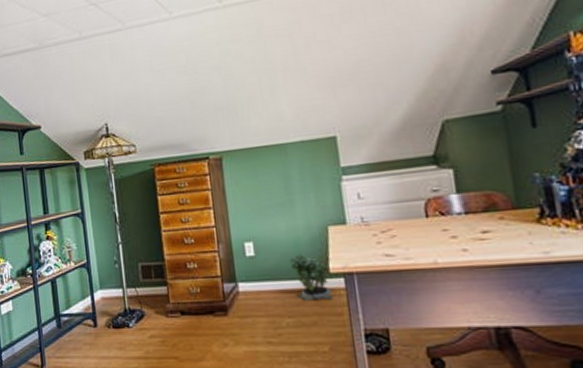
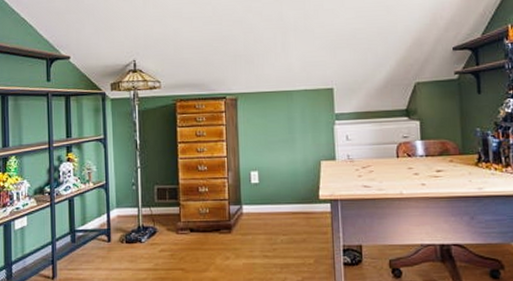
potted plant: present [290,254,332,301] -> none [288,183,320,222]

